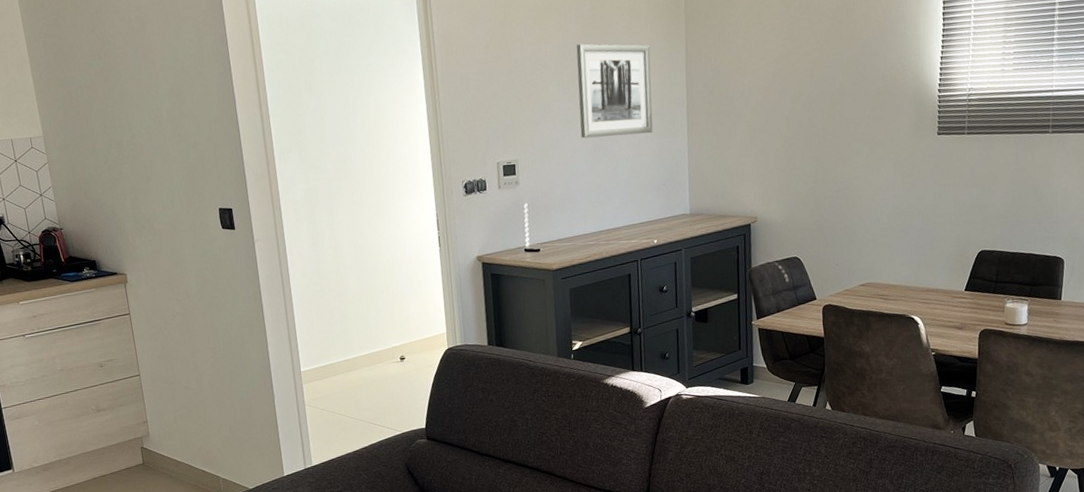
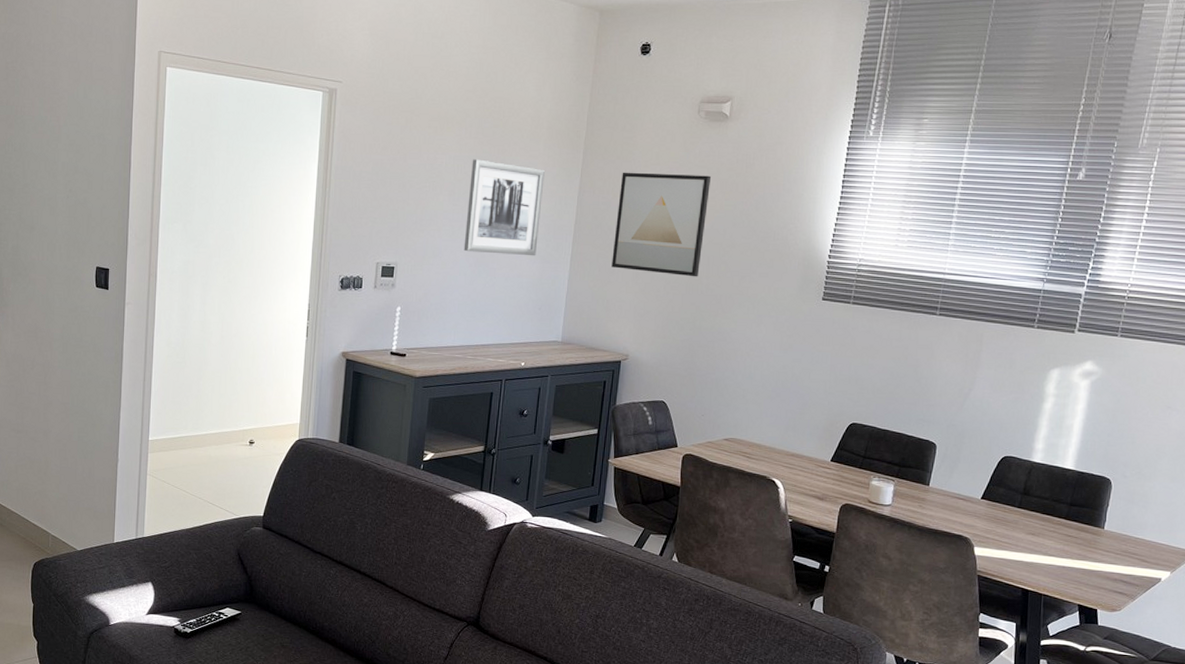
wall art: none [726,27,815,134] -> present [611,172,712,277]

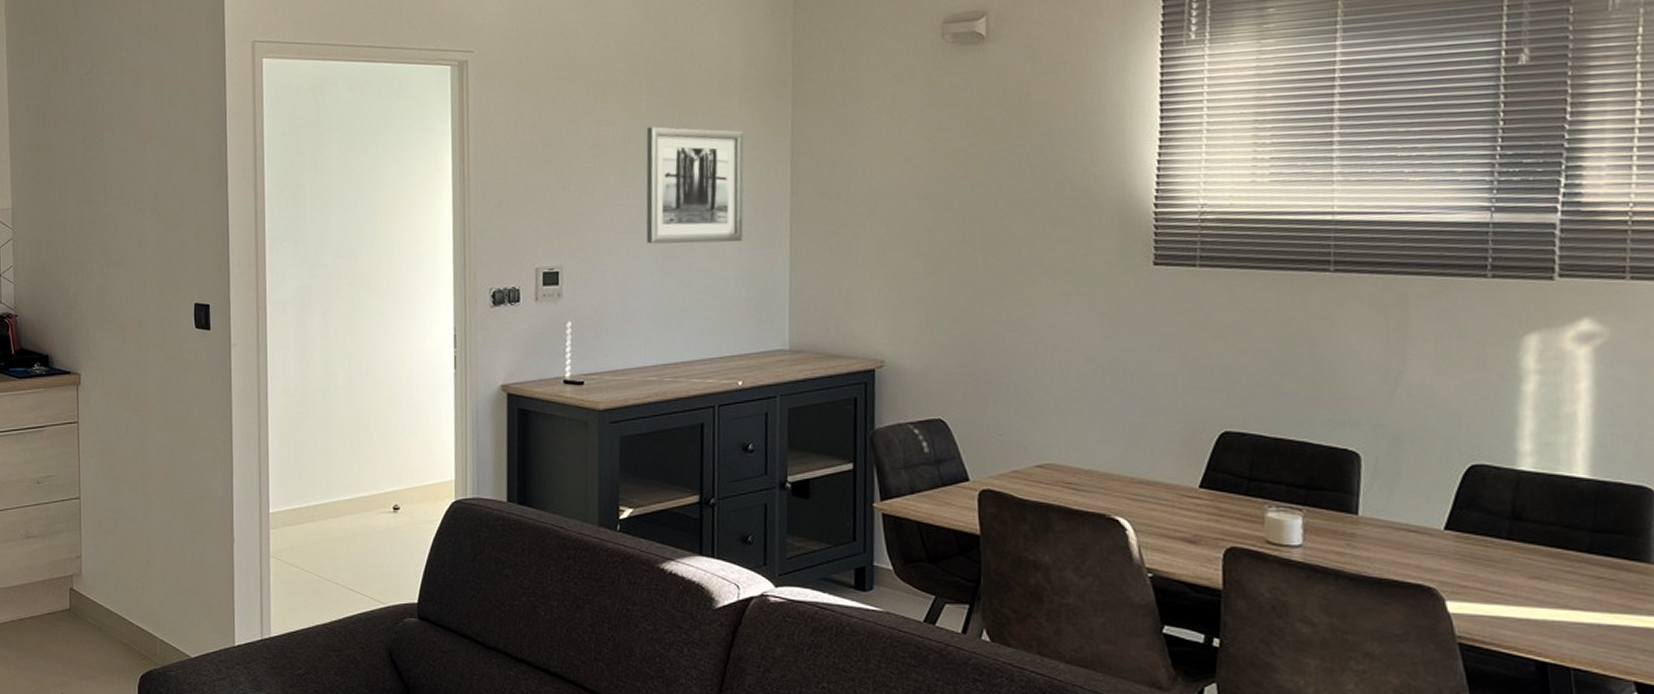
wall art: present [611,172,712,277] -> none [846,115,972,250]

